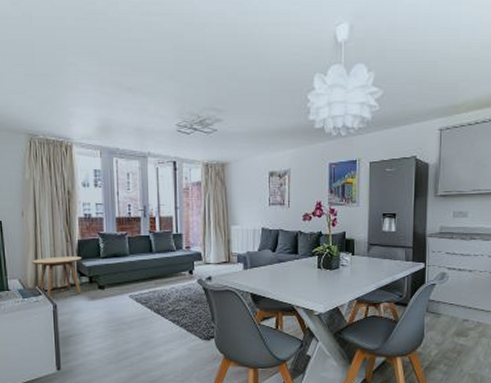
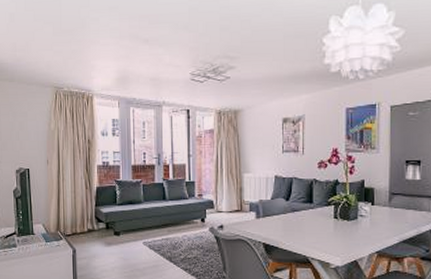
side table: present [31,256,82,297] -> none [54,203,100,242]

